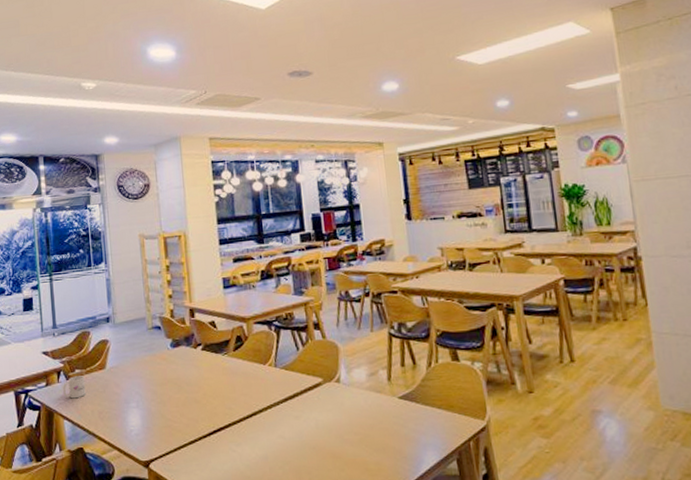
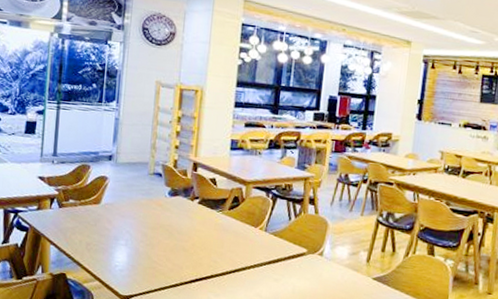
mug: present [63,376,86,399] -> none [54,205,78,227]

